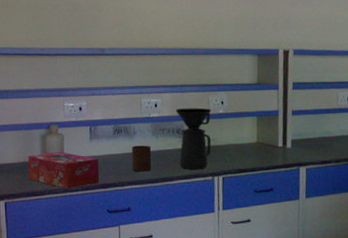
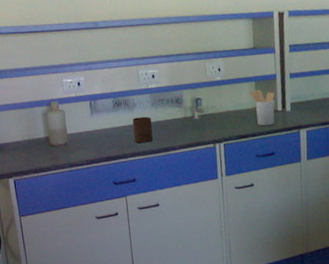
tissue box: present [28,152,100,189] -> none [32,128,104,164]
coffee maker: present [175,107,211,169] -> none [173,76,211,138]
utensil holder: none [250,125,276,162] -> present [249,89,275,126]

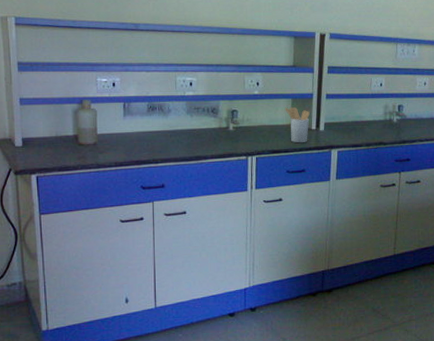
cup: present [132,116,153,144] -> none [166,123,186,150]

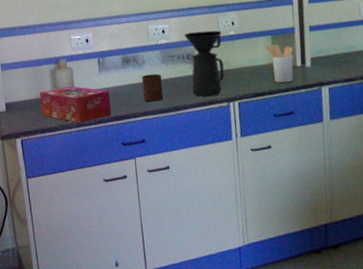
tissue box: none [60,127,133,165] -> present [40,86,112,124]
cup: none [166,123,186,150] -> present [142,73,163,102]
coffee maker: none [211,88,247,149] -> present [184,30,225,97]

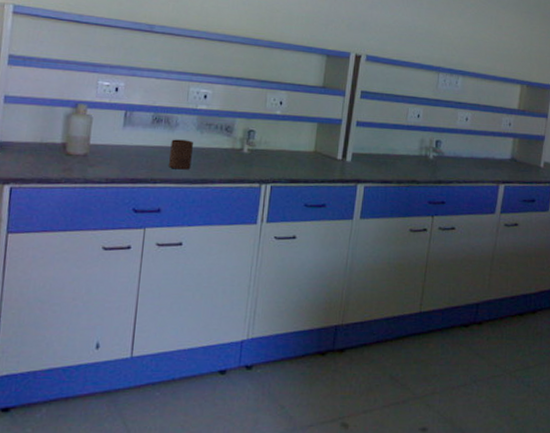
tissue box: present [40,86,112,124] -> none [43,135,131,180]
coffee maker: present [184,30,225,97] -> none [224,103,268,174]
utensil holder: present [265,44,294,83] -> none [309,132,337,174]

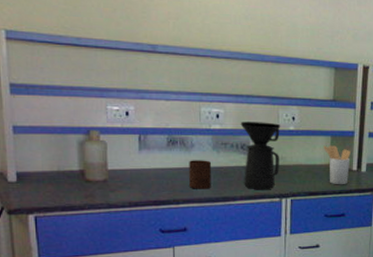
coffee maker: none [224,103,268,174] -> present [240,121,281,189]
utensil holder: none [309,132,337,174] -> present [323,145,351,185]

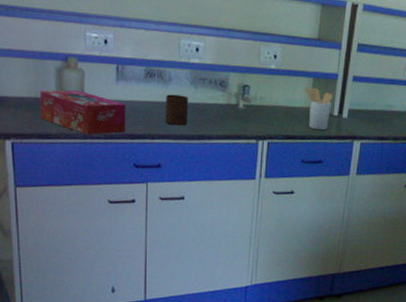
tissue box: none [63,162,151,205] -> present [40,90,126,135]
coffee maker: present [240,121,281,189] -> none [220,57,262,130]

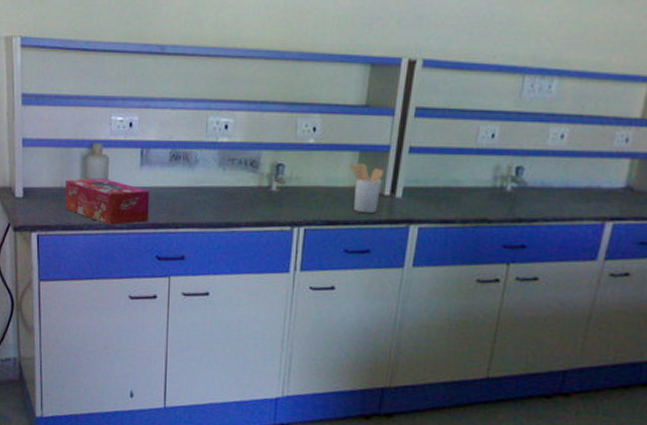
cup: present [165,94,188,126] -> none [190,178,215,213]

